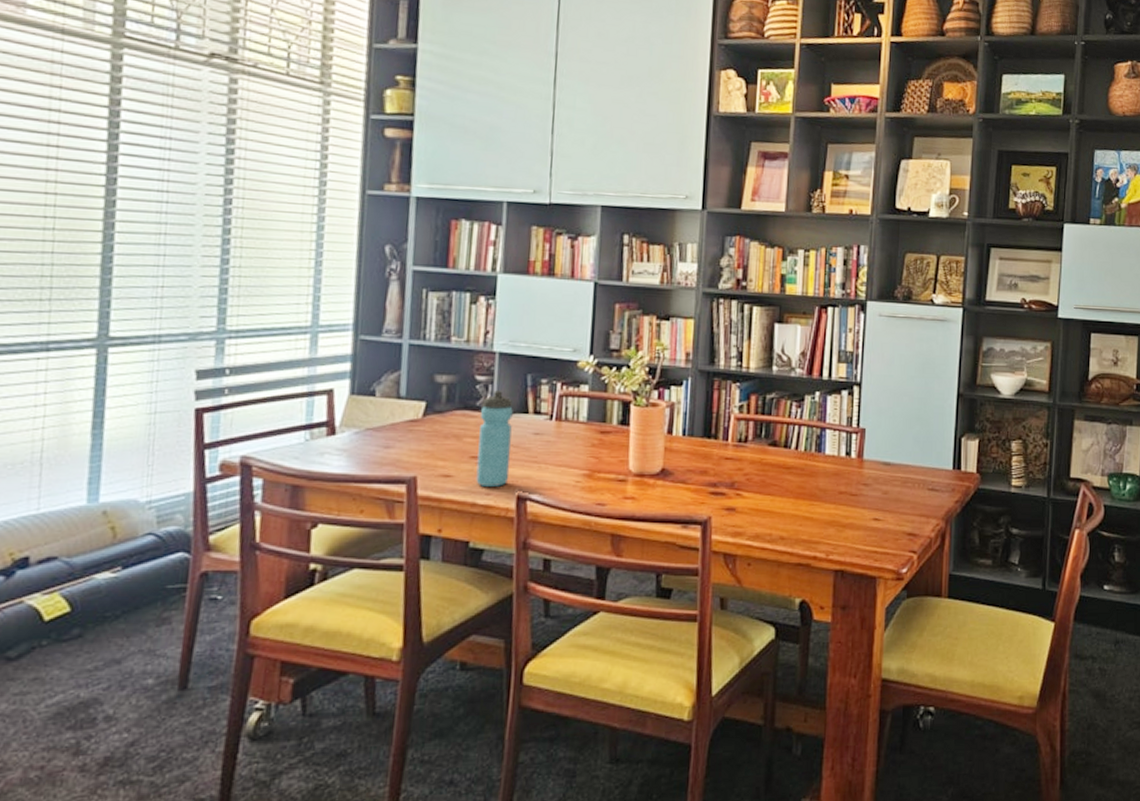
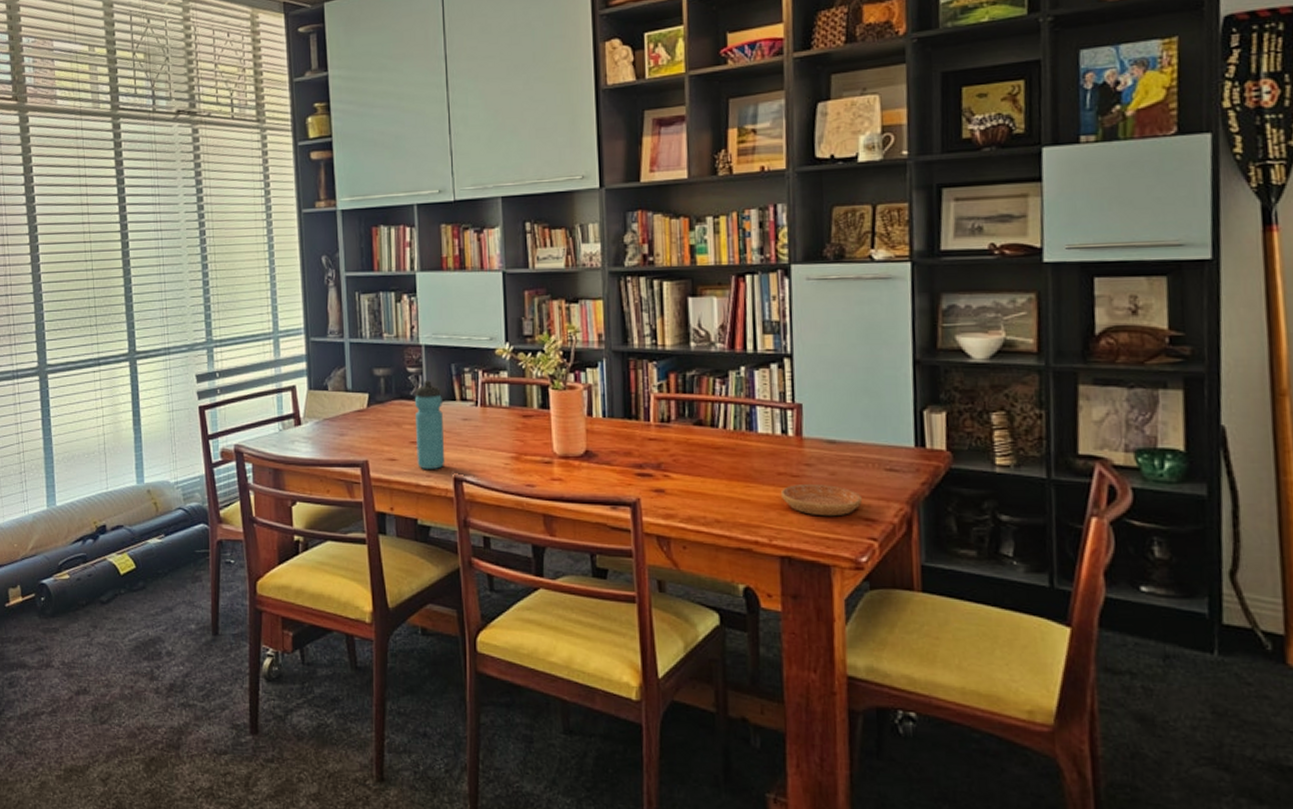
saucer: none [841,502,907,532] -> present [781,483,862,517]

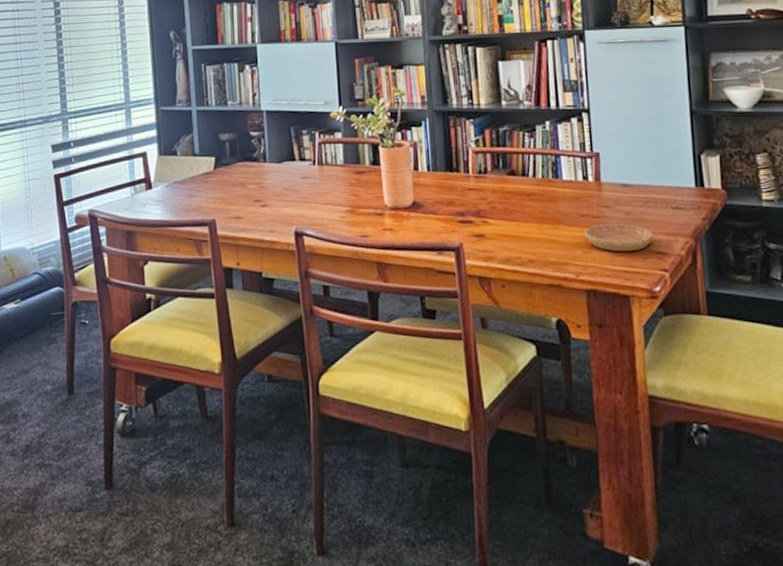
water bottle: present [415,380,445,469] -> none [258,143,287,225]

